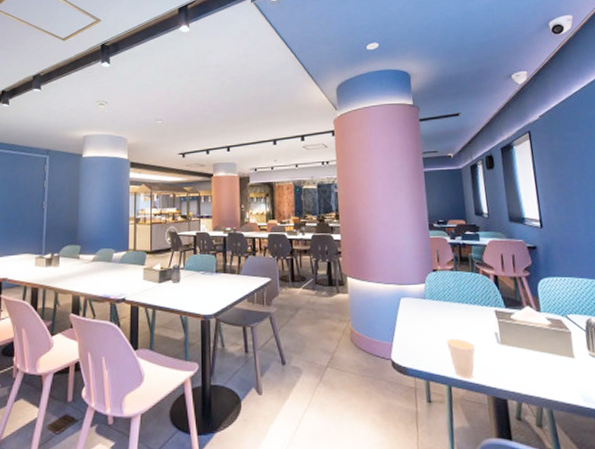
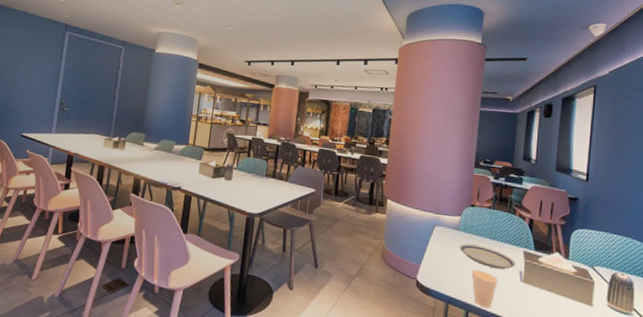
plate: none [429,311,489,333] -> present [459,243,516,269]

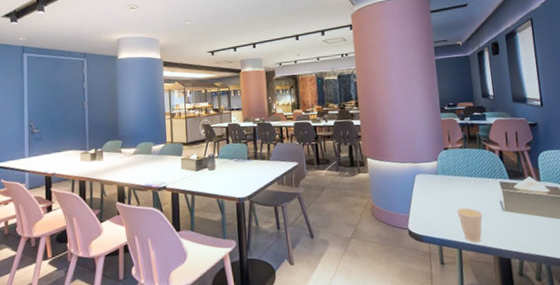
plate: present [459,243,516,269] -> none [441,184,495,203]

